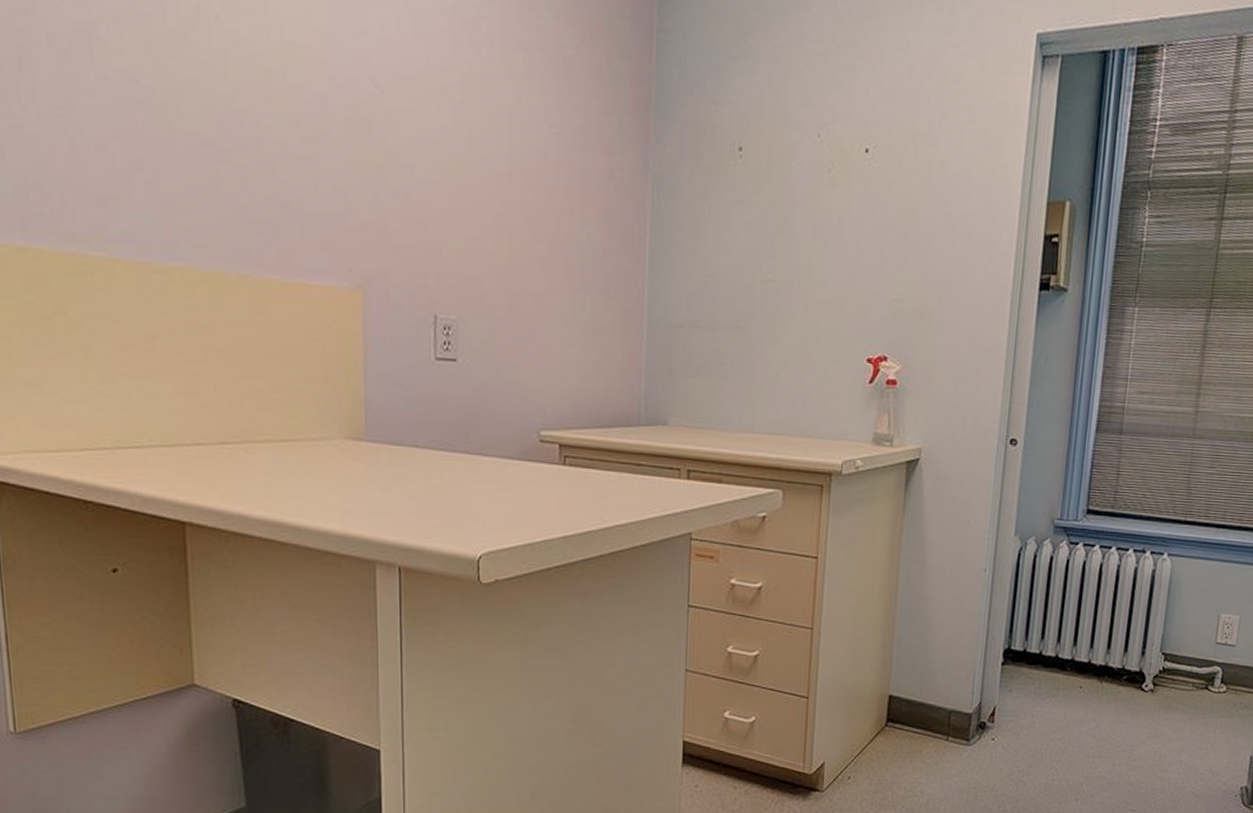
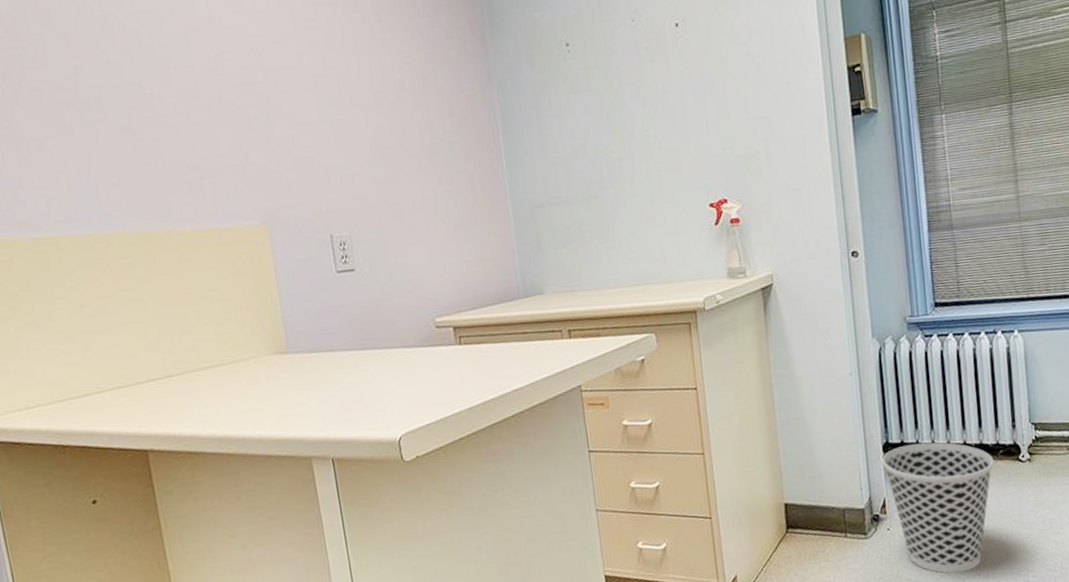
wastebasket: none [1000,654,1116,795] -> present [882,442,994,573]

